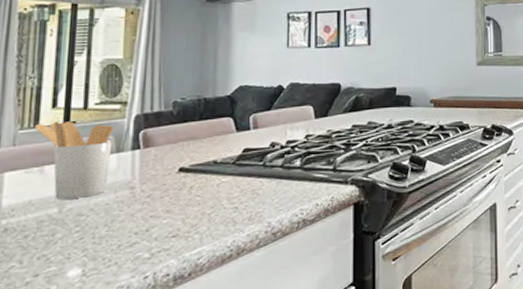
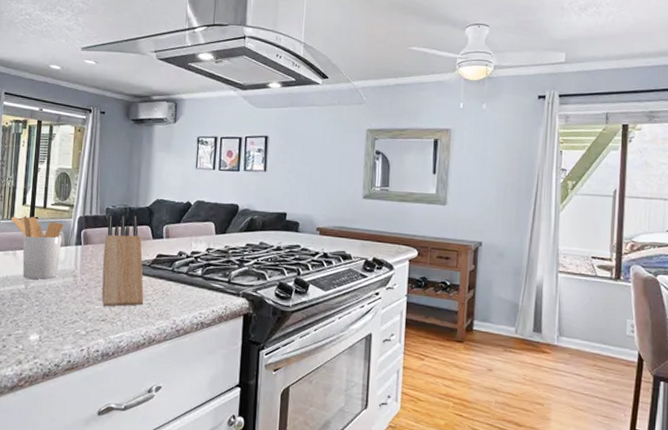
knife block: none [170,107,229,220] -> present [101,215,144,307]

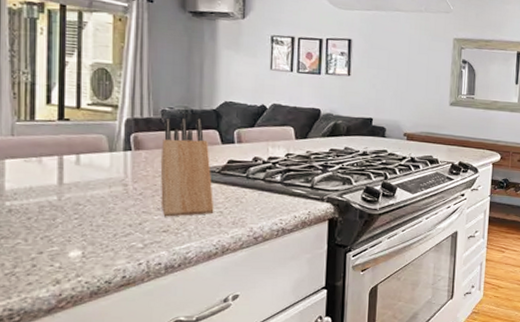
utensil holder: present [11,215,64,279] -> none [31,116,106,189]

